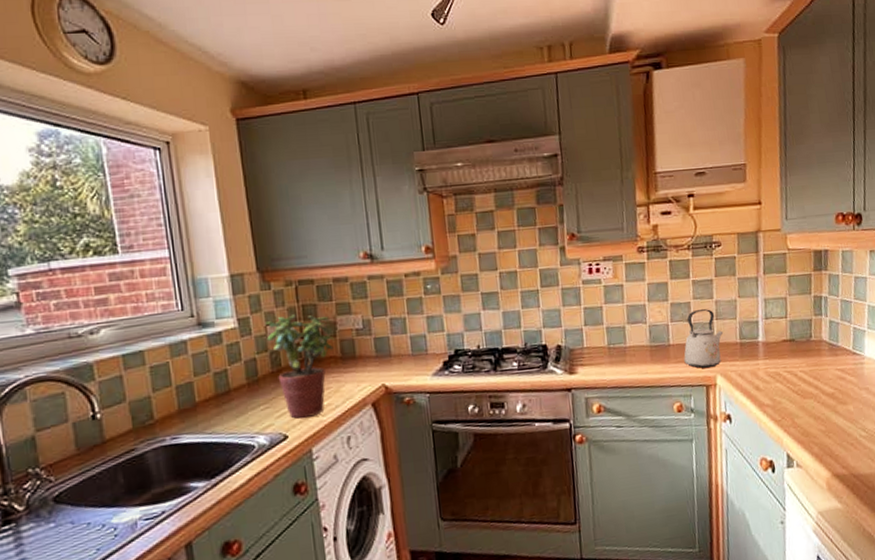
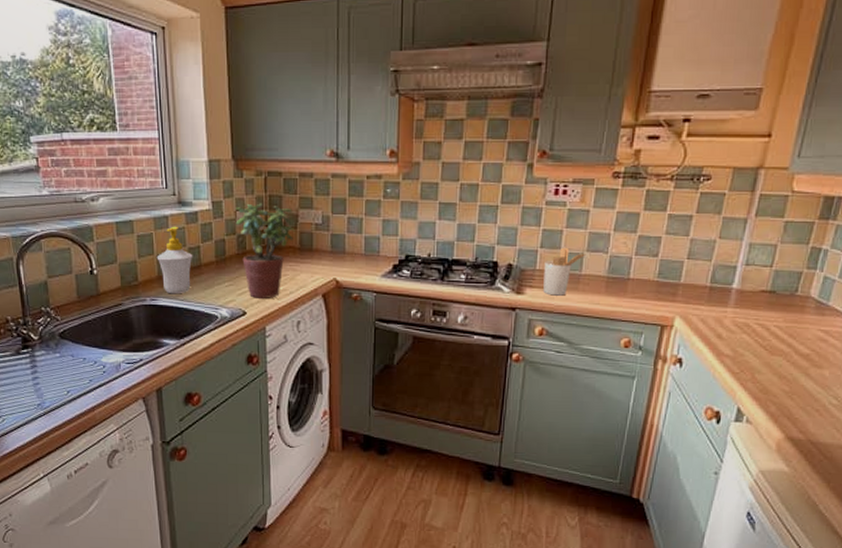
soap bottle: none [175,350,220,428] -> present [156,226,193,294]
utensil holder: none [591,322,628,371] -> present [543,247,587,296]
kettle: present [684,309,724,369] -> none [642,246,693,309]

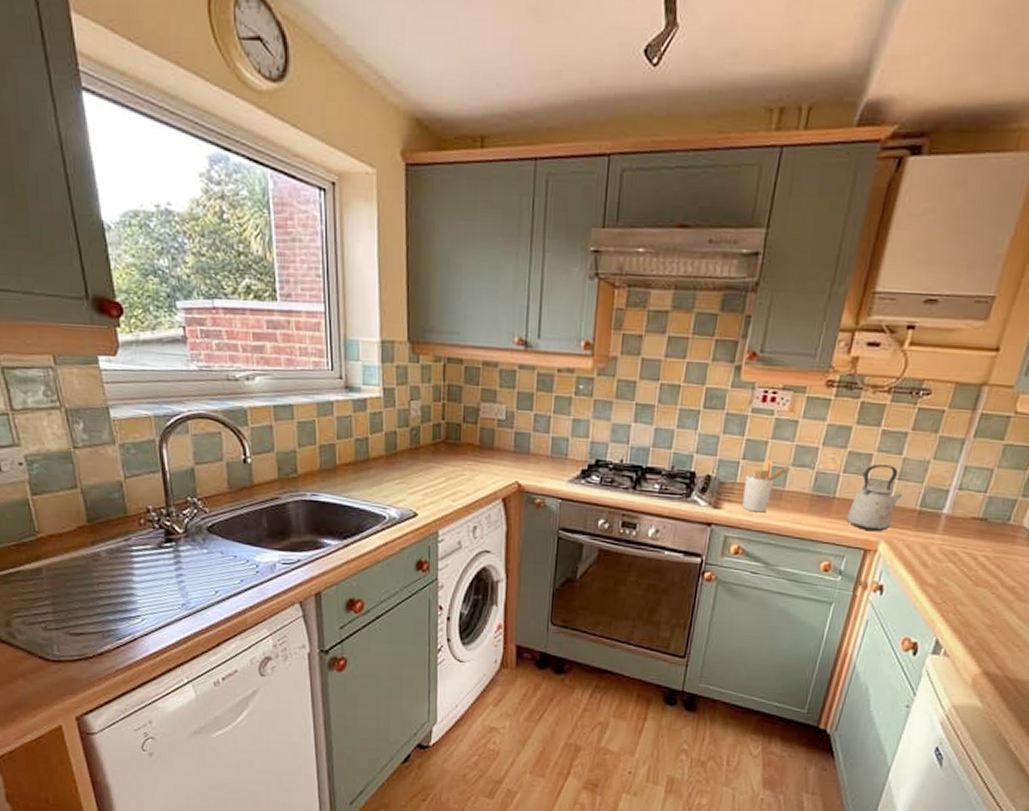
soap bottle: present [156,226,193,294] -> none [319,413,360,490]
potted plant: present [235,203,296,298] -> none [409,393,476,500]
kettle: none [642,246,693,309] -> present [846,464,903,532]

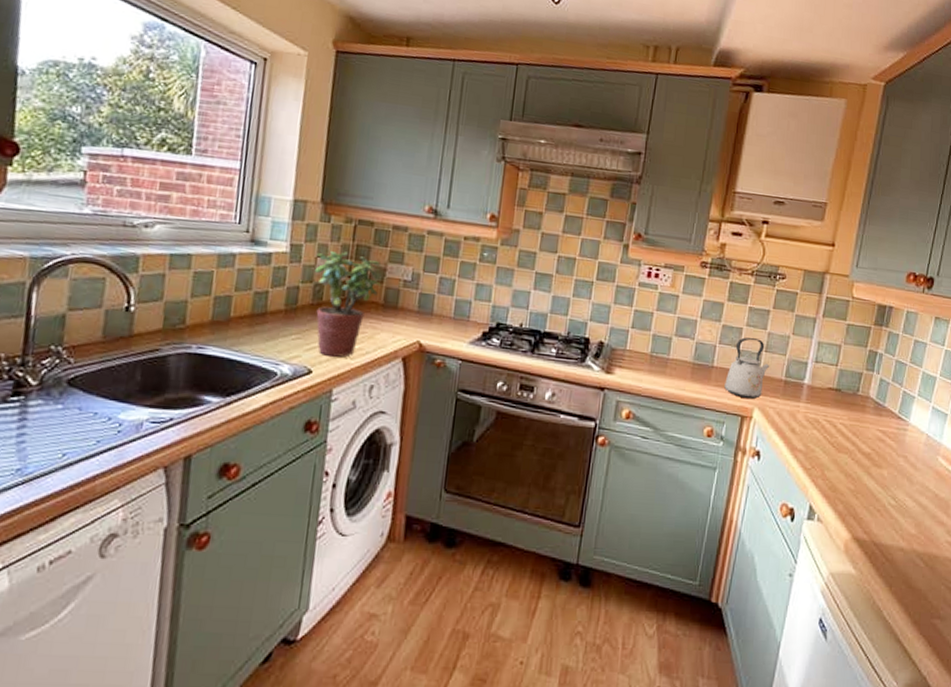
potted plant: none [409,393,476,500] -> present [314,251,382,357]
utensil holder: present [742,460,792,513] -> none [632,329,675,379]

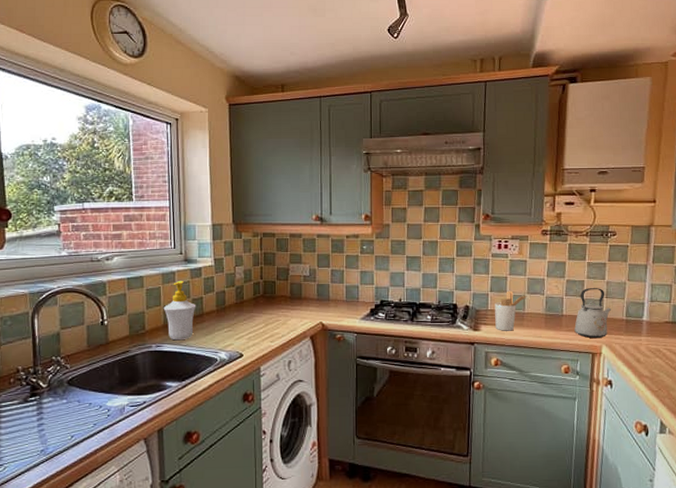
soap bottle: none [213,266,259,344] -> present [163,280,196,341]
potted plant: present [314,251,382,357] -> none [234,259,287,342]
utensil holder: none [632,329,675,379] -> present [495,290,527,331]

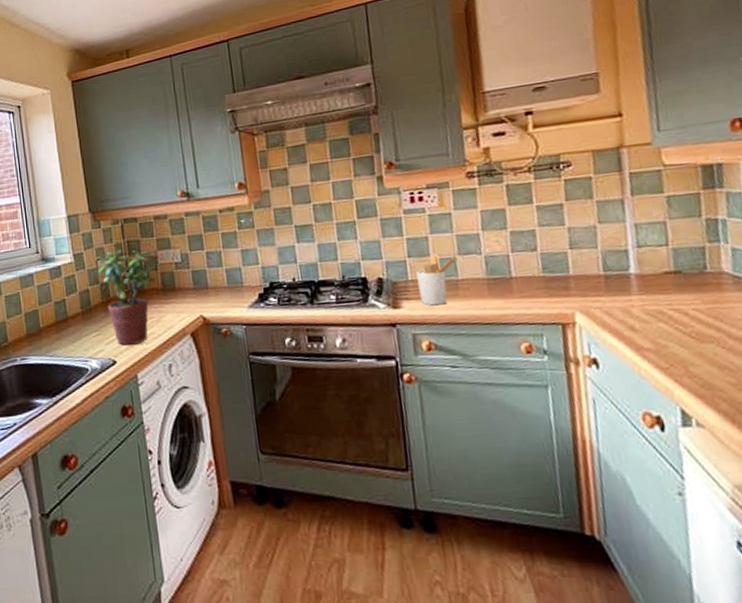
soap bottle: present [163,280,196,341] -> none [24,282,60,351]
potted plant: none [234,259,287,342] -> present [96,250,157,346]
kettle: present [574,288,612,339] -> none [530,237,582,305]

